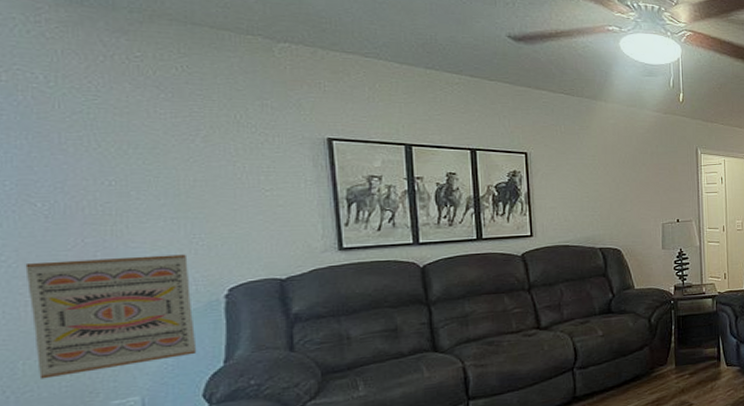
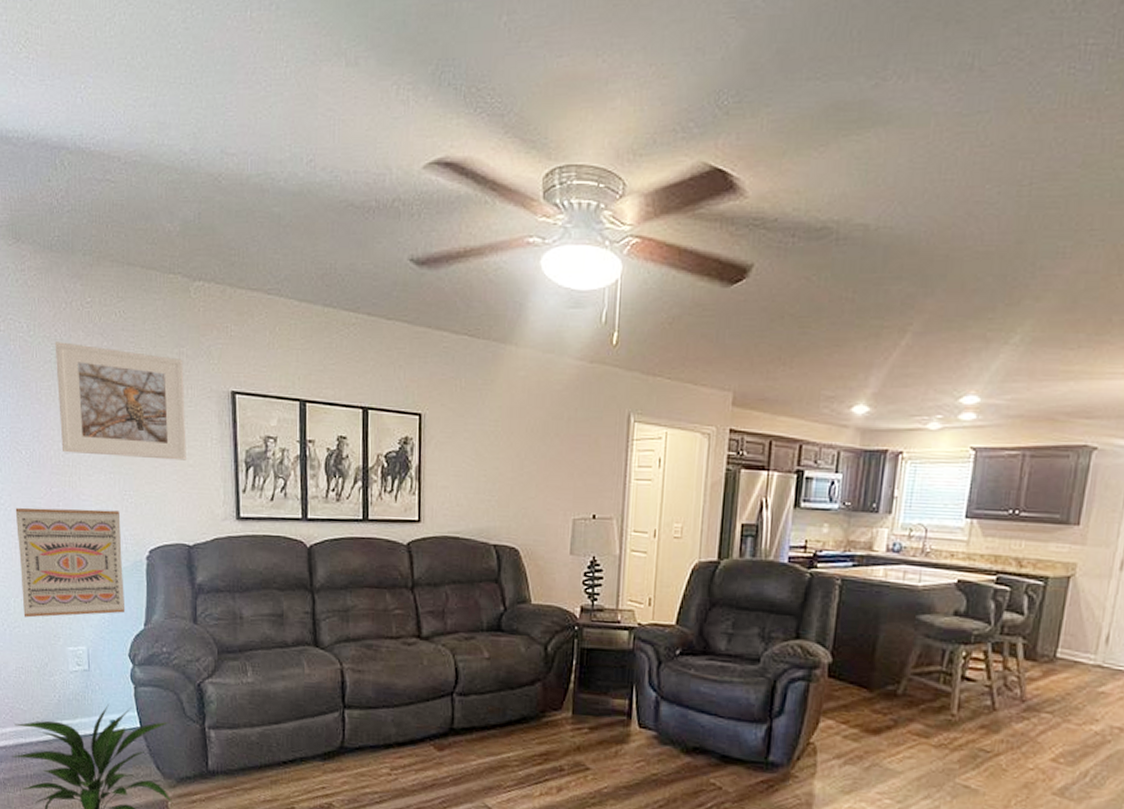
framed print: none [88,93,274,202] -> present [55,342,186,461]

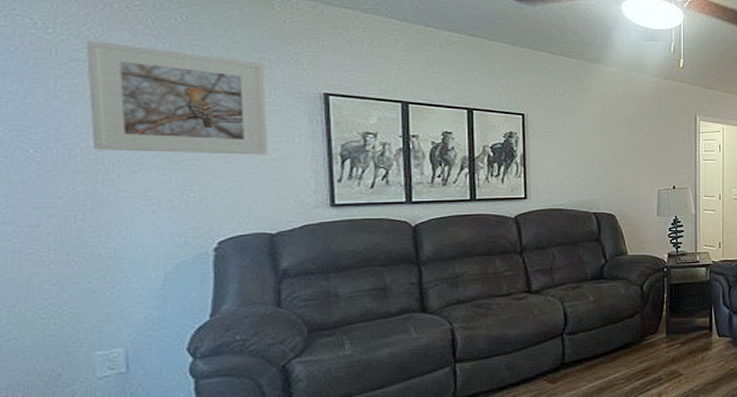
wall art: present [15,507,126,618] -> none [14,206,184,327]

